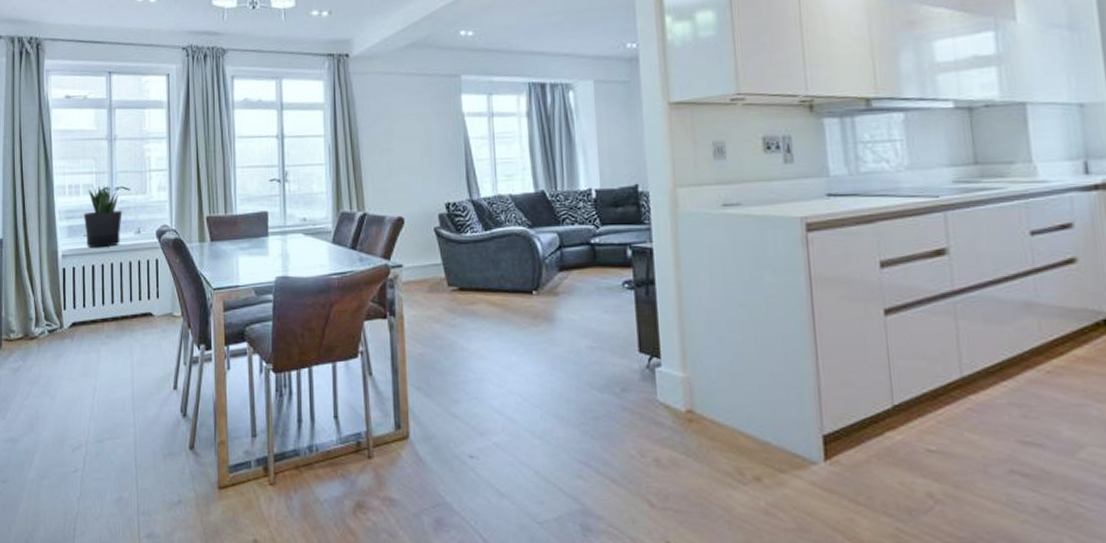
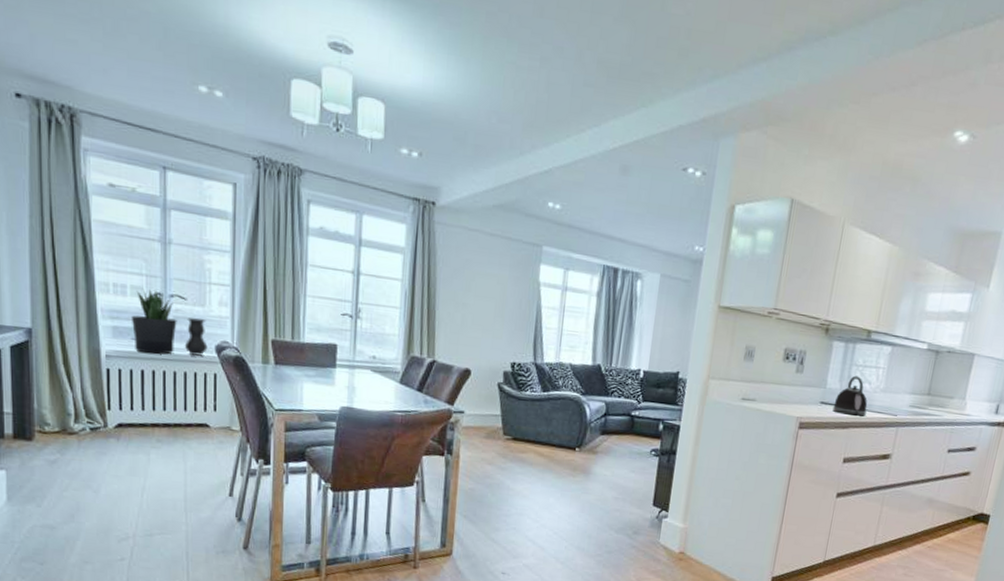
vase: none [129,206,149,243] -> present [184,318,208,356]
kettle: none [845,155,895,205] -> present [832,375,868,417]

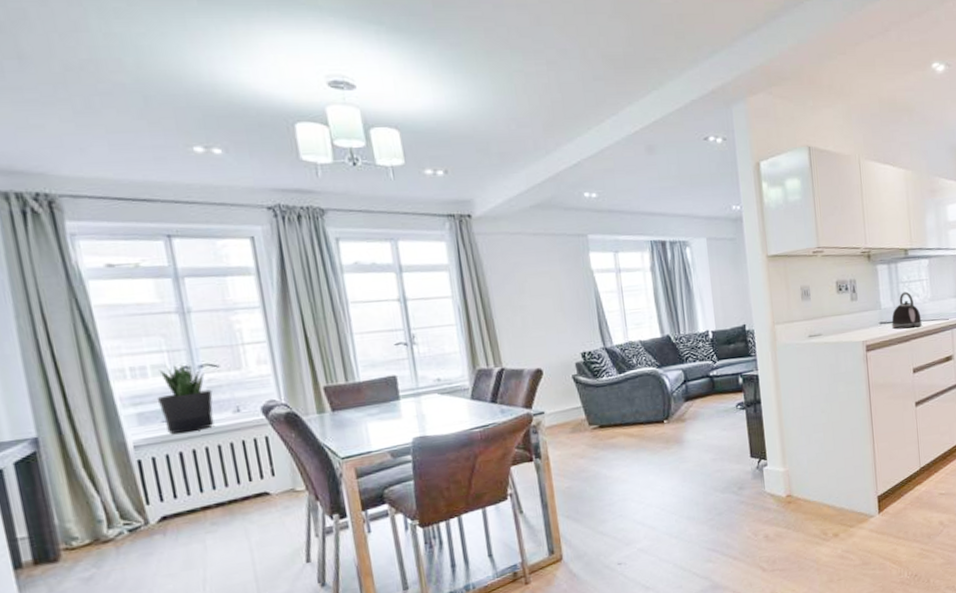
vase: present [184,318,208,356] -> none [223,383,253,423]

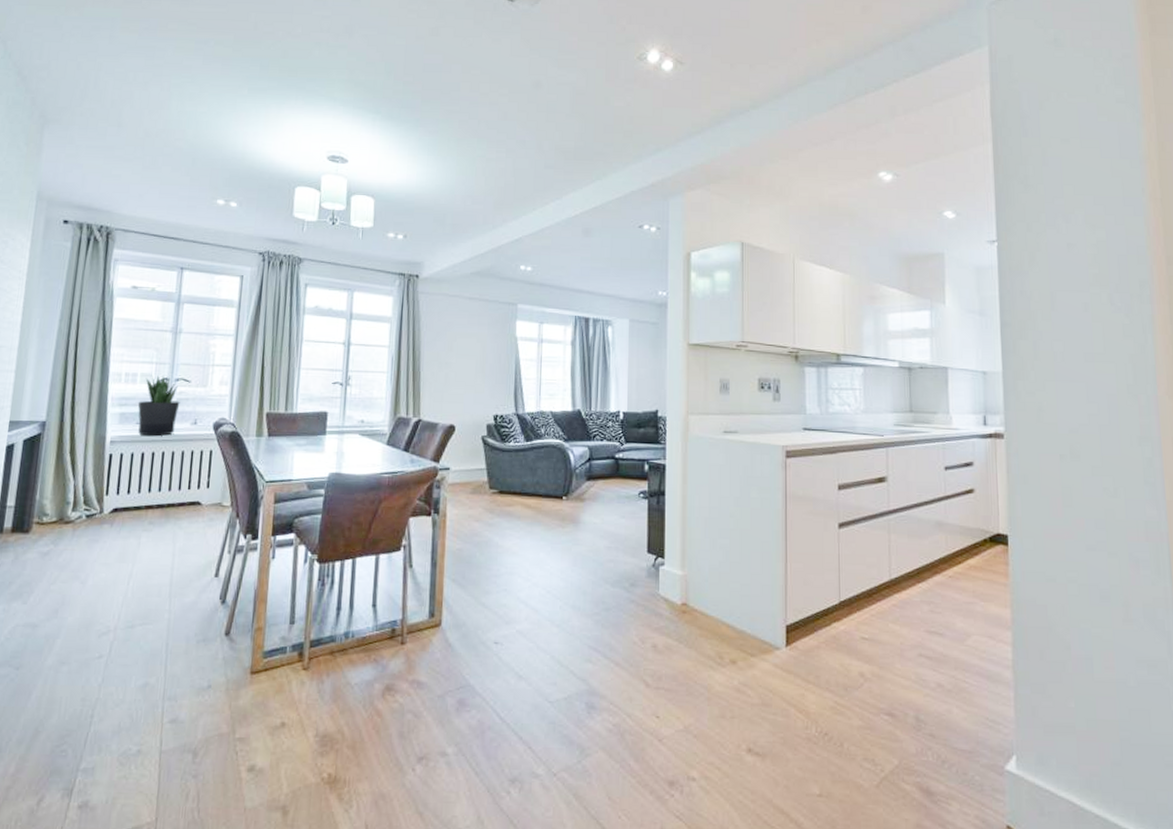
kettle: present [891,291,922,329] -> none [817,399,852,440]

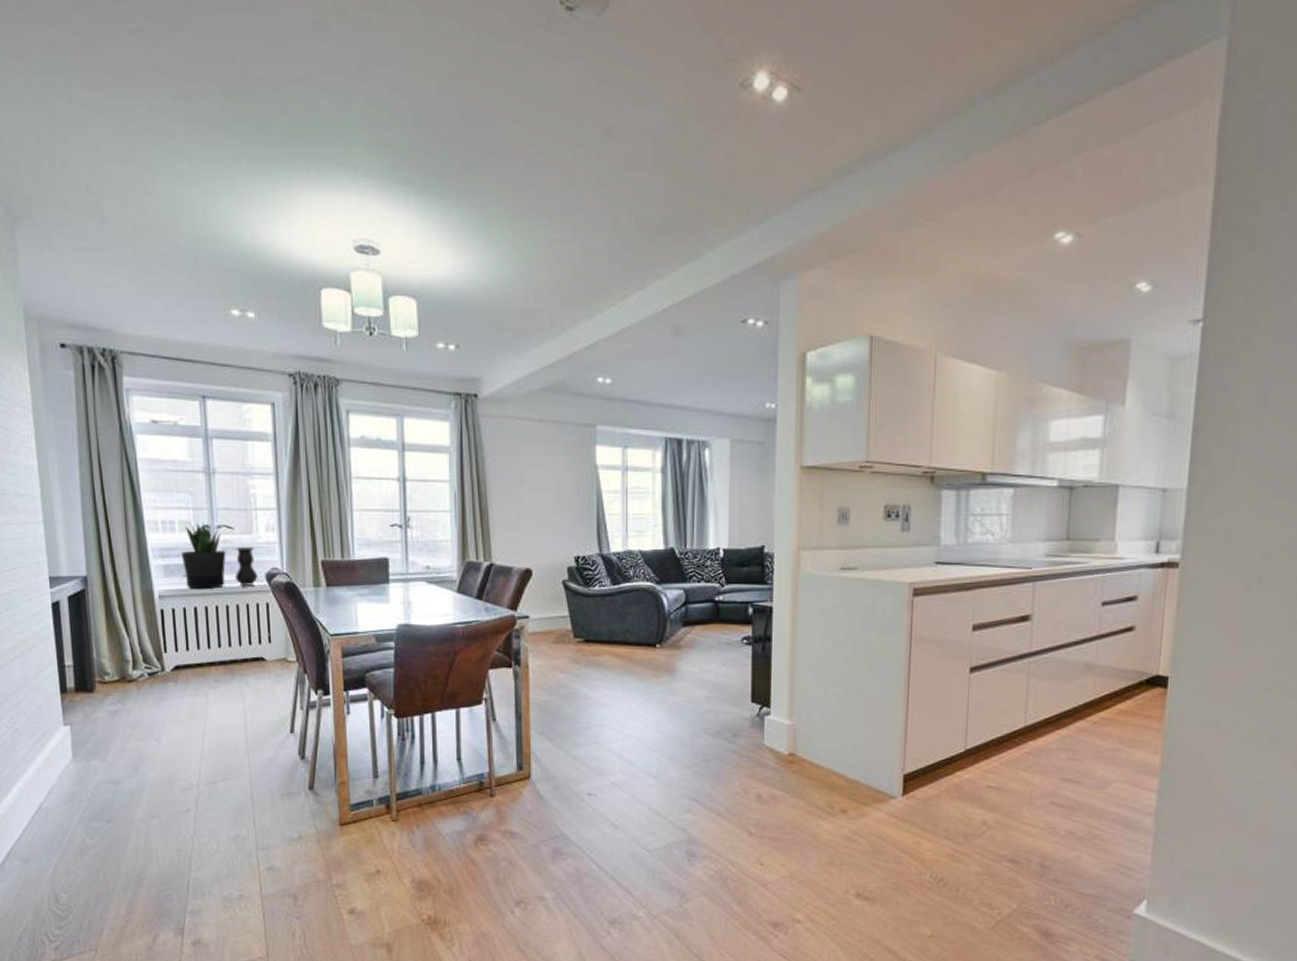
vase: none [184,399,207,434] -> present [234,547,258,586]

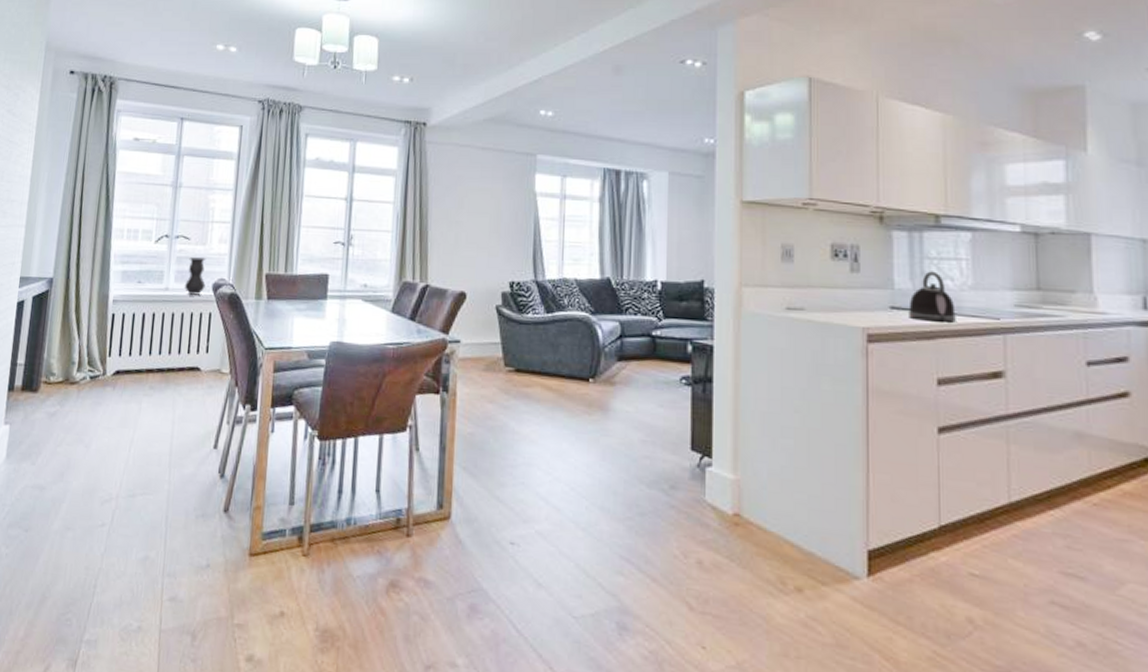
planter: present [180,523,226,590] -> none [139,232,180,297]
kettle: none [951,527,994,574] -> present [909,271,956,323]

